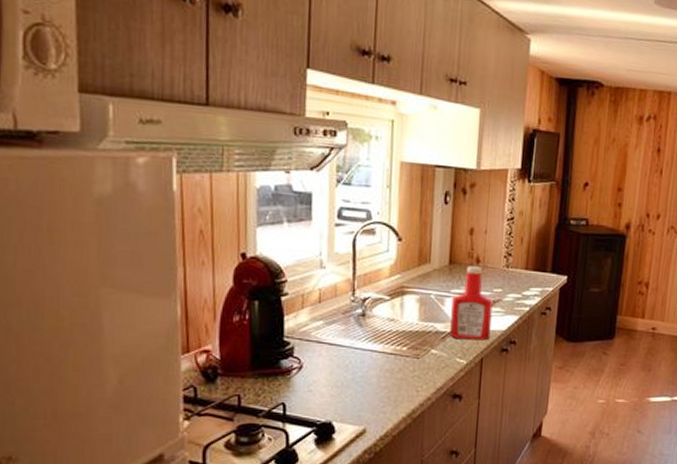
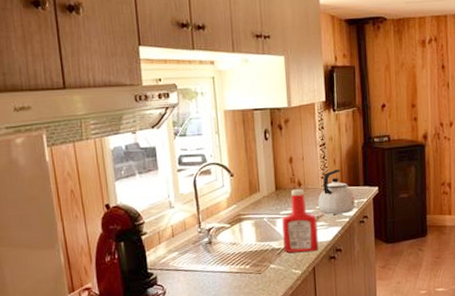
kettle: none [496,250,540,302] -> present [318,169,355,215]

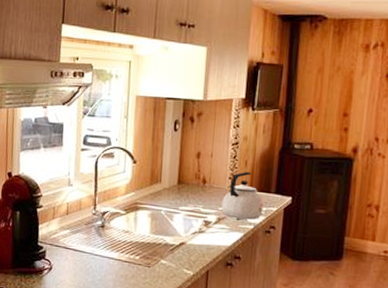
ketchup bottle: present [282,189,319,253] -> none [178,186,218,255]

